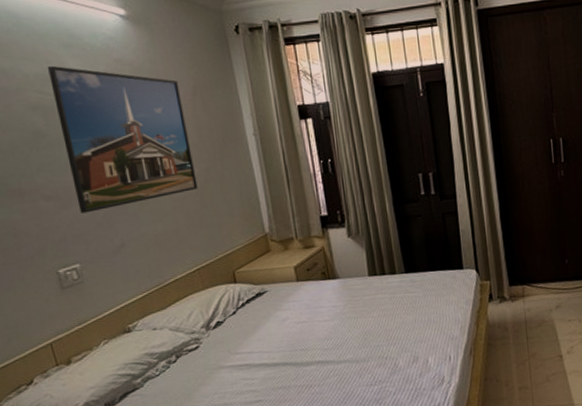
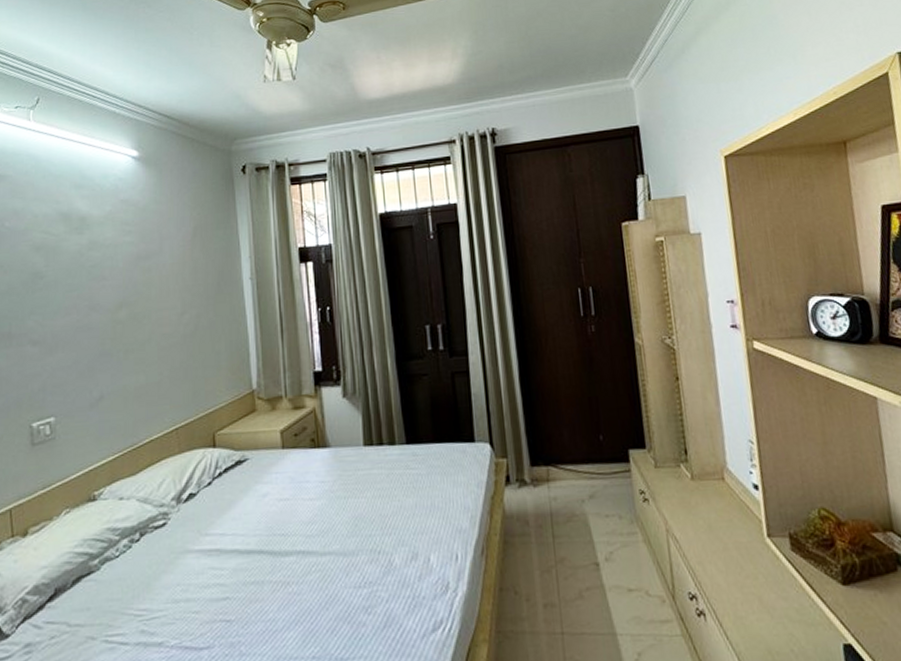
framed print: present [47,65,198,214] -> none [56,206,186,361]

